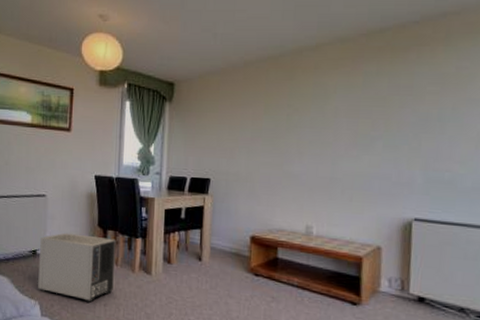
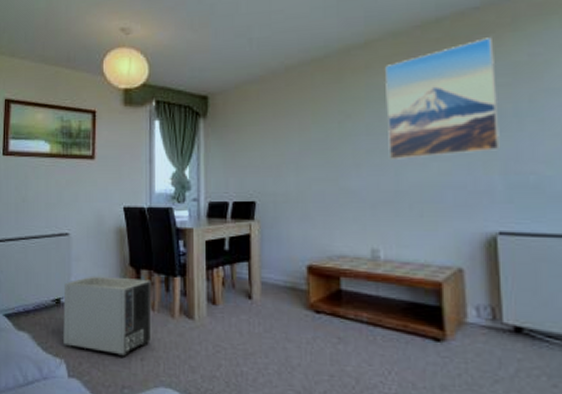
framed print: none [328,50,428,151] -> present [385,37,500,159]

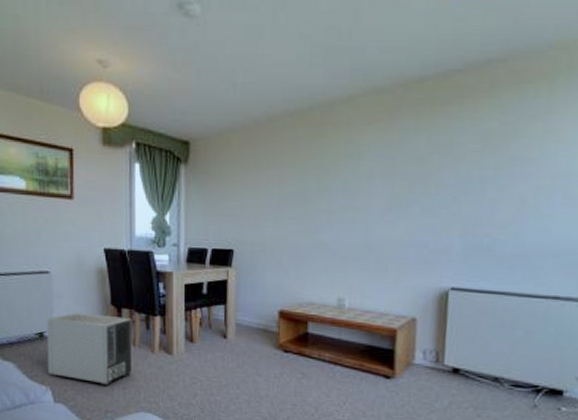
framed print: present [385,37,500,159] -> none [361,102,470,217]

